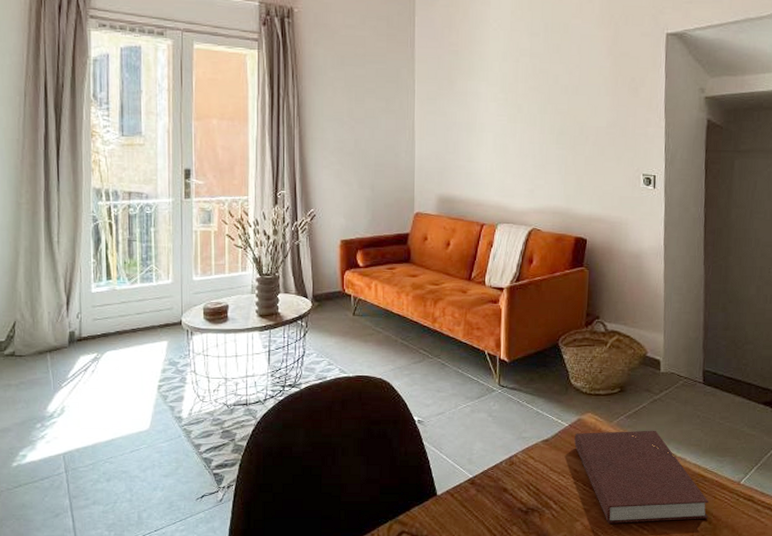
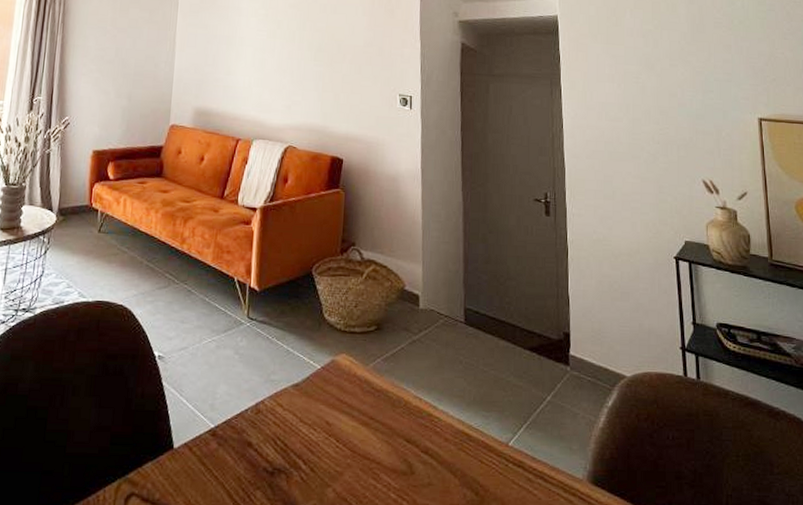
notebook: present [574,430,709,523] -> none [327,376,476,491]

